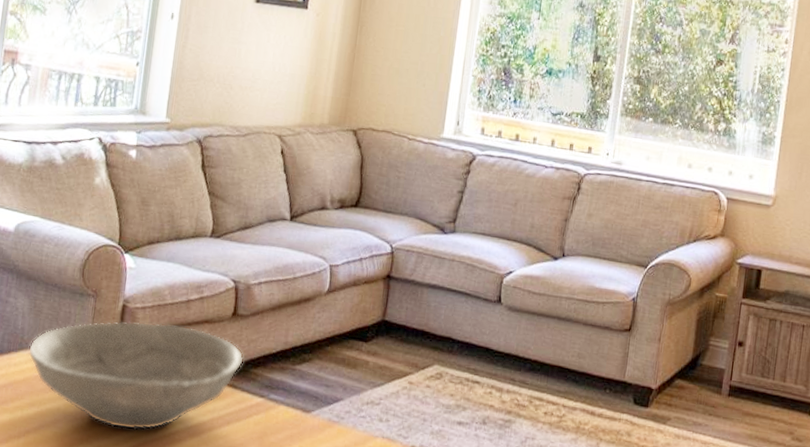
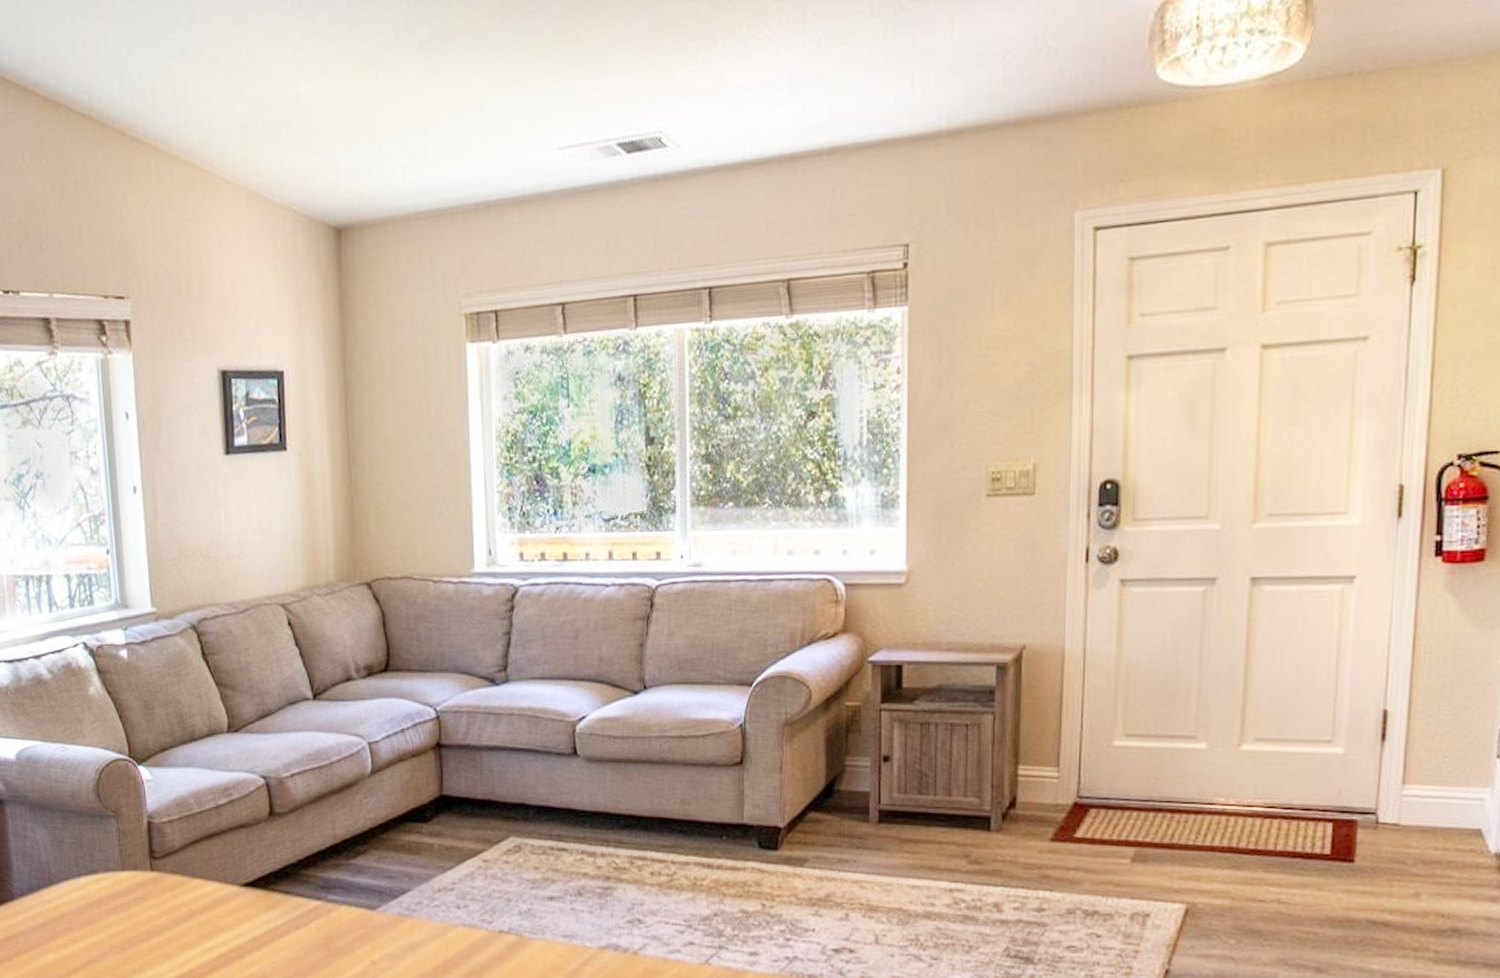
bowl: present [28,321,244,430] -> none [58,834,291,953]

